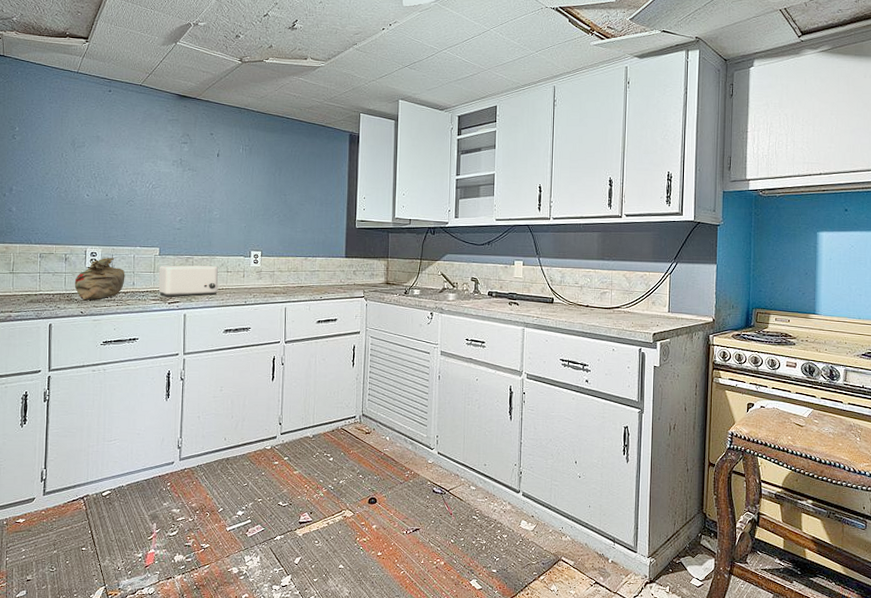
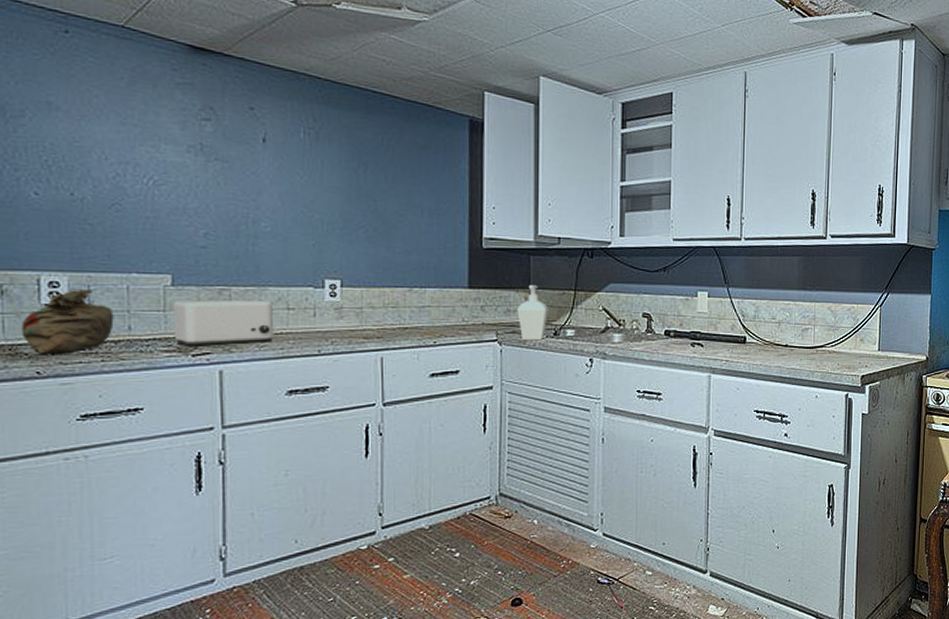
soap bottle: none [379,255,401,298] -> present [517,285,548,341]

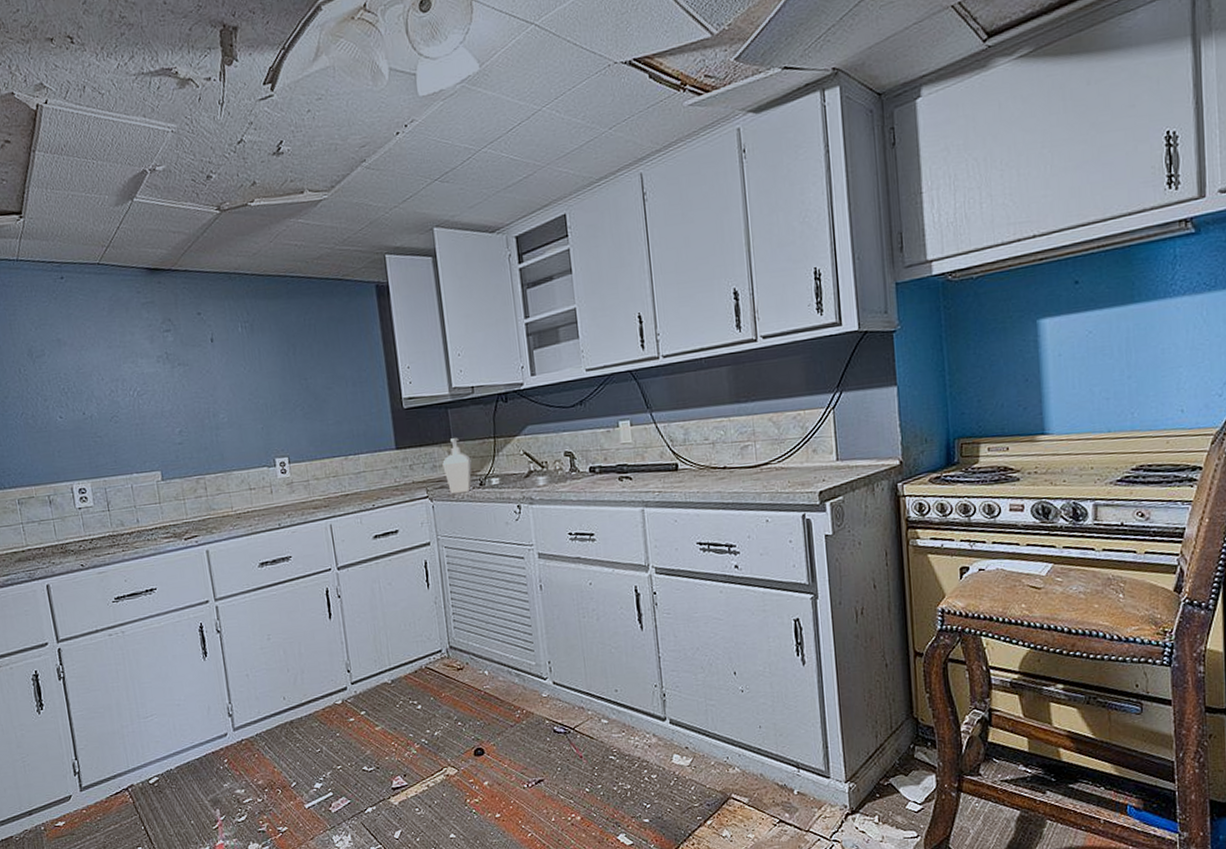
bag: present [21,290,114,354] -> none [66,492,127,550]
toaster: present [173,299,275,348] -> none [165,484,243,532]

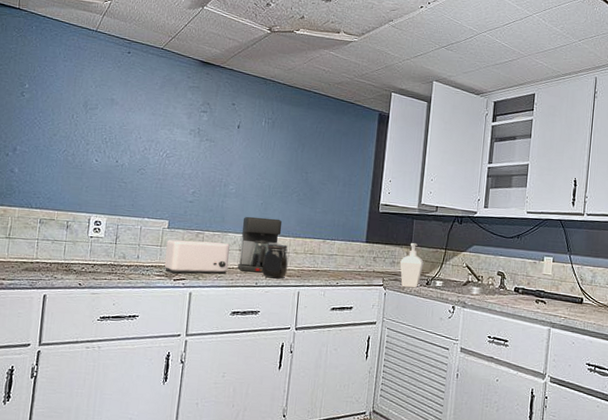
toaster: none [165,484,243,532] -> present [164,240,230,275]
coffee maker: none [246,442,294,515] -> present [238,216,283,273]
jar: none [280,472,312,516] -> present [262,244,288,279]

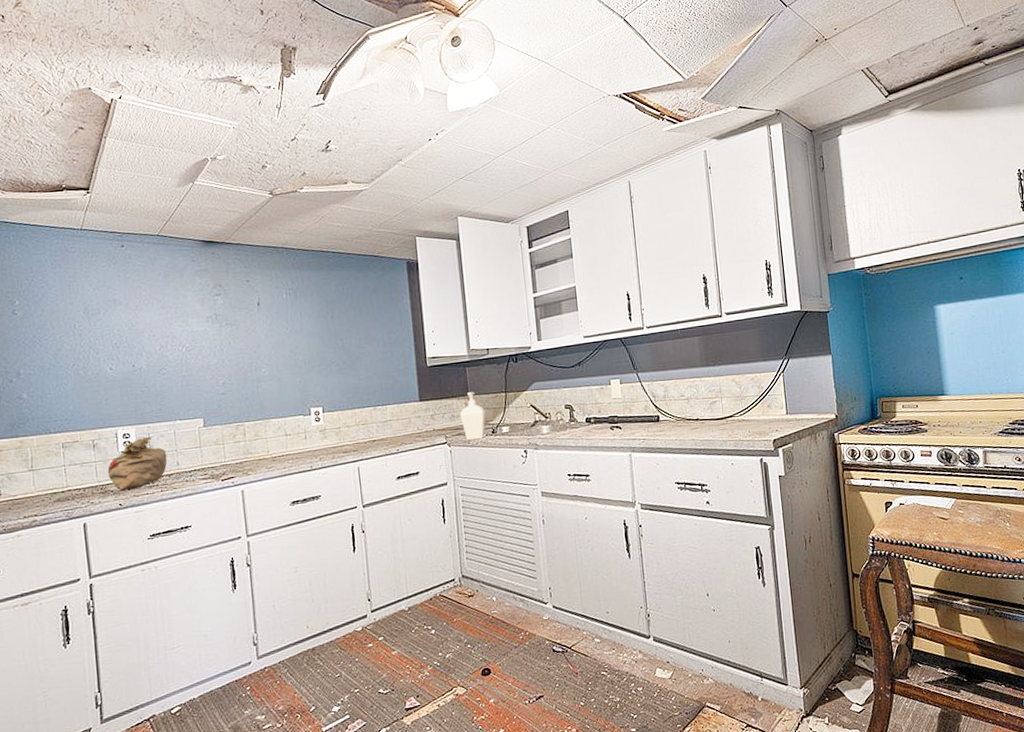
bag: none [74,227,130,272] -> present [107,437,167,490]
toaster: present [164,240,230,275] -> none [205,430,278,474]
coffee maker: present [238,216,283,273] -> none [284,394,328,458]
jar: present [262,244,288,279] -> none [314,421,342,459]

